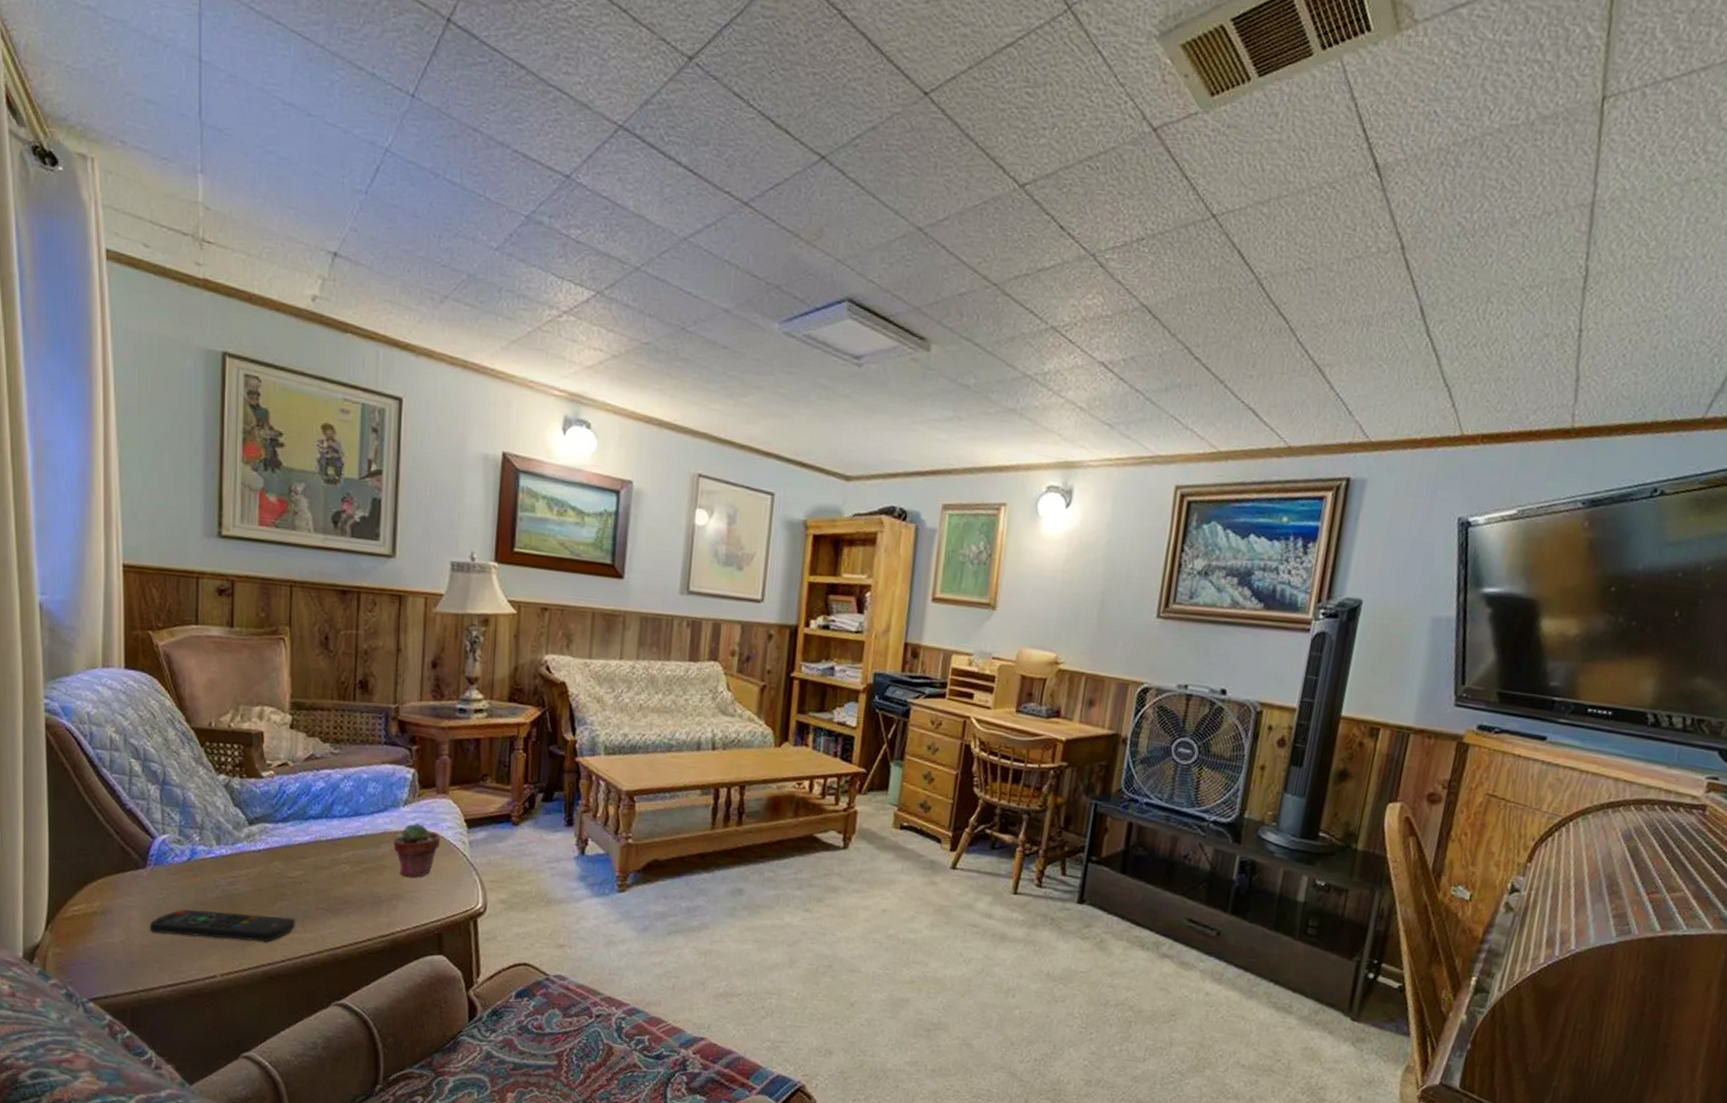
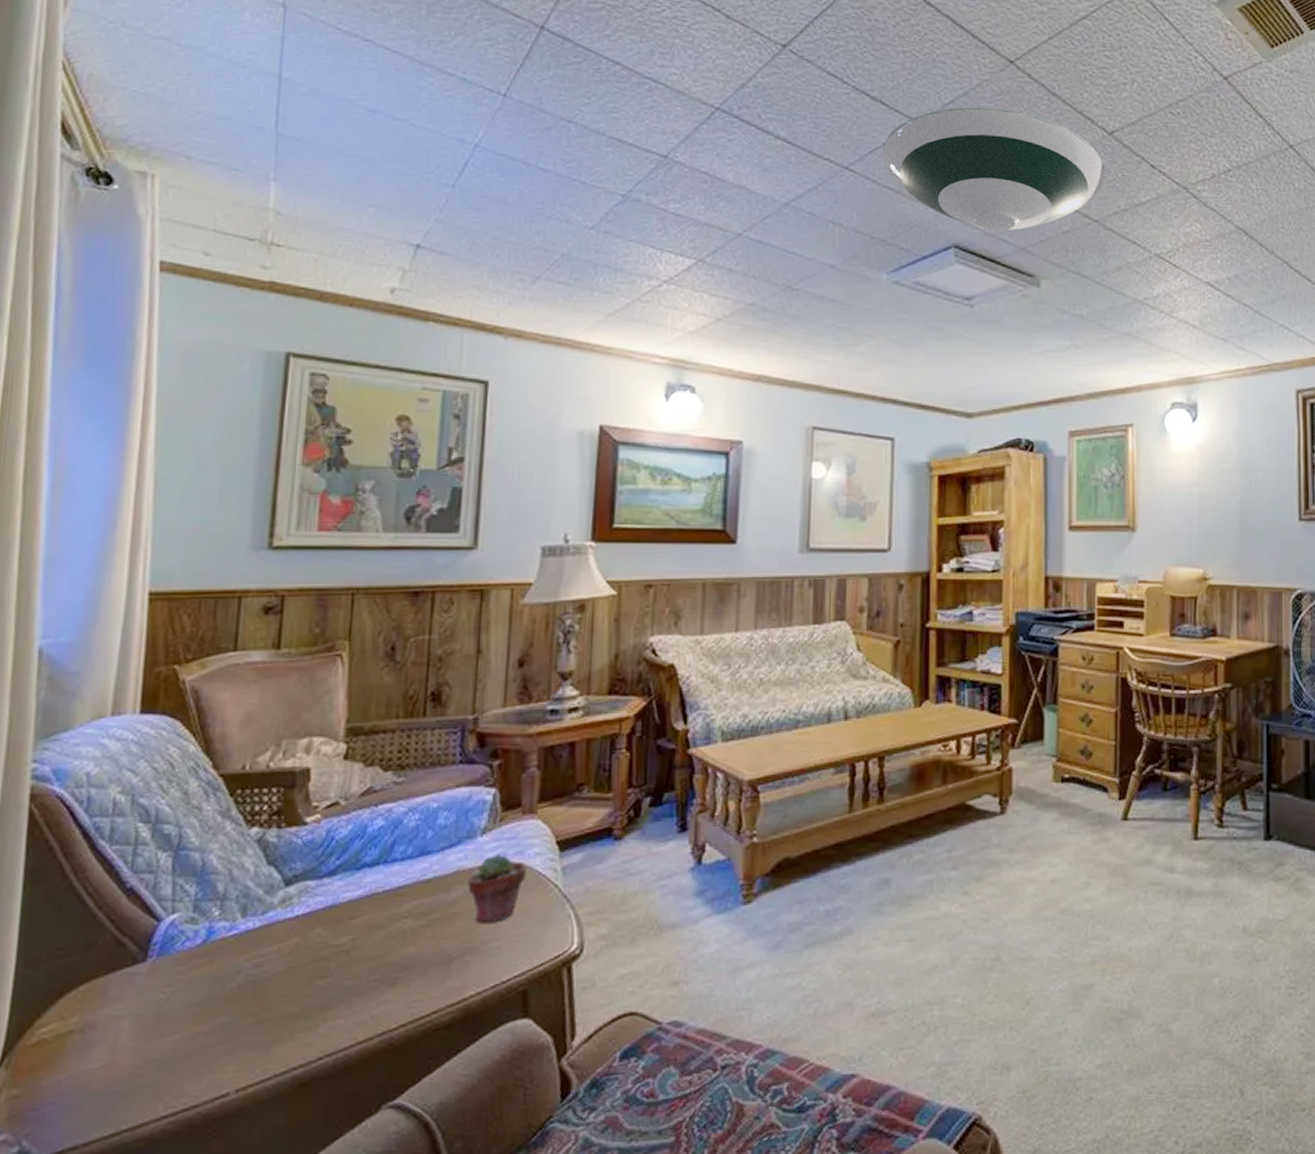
remote control: present [150,909,296,942] -> none [144,999,340,1046]
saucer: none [783,143,1011,288] -> present [882,107,1105,231]

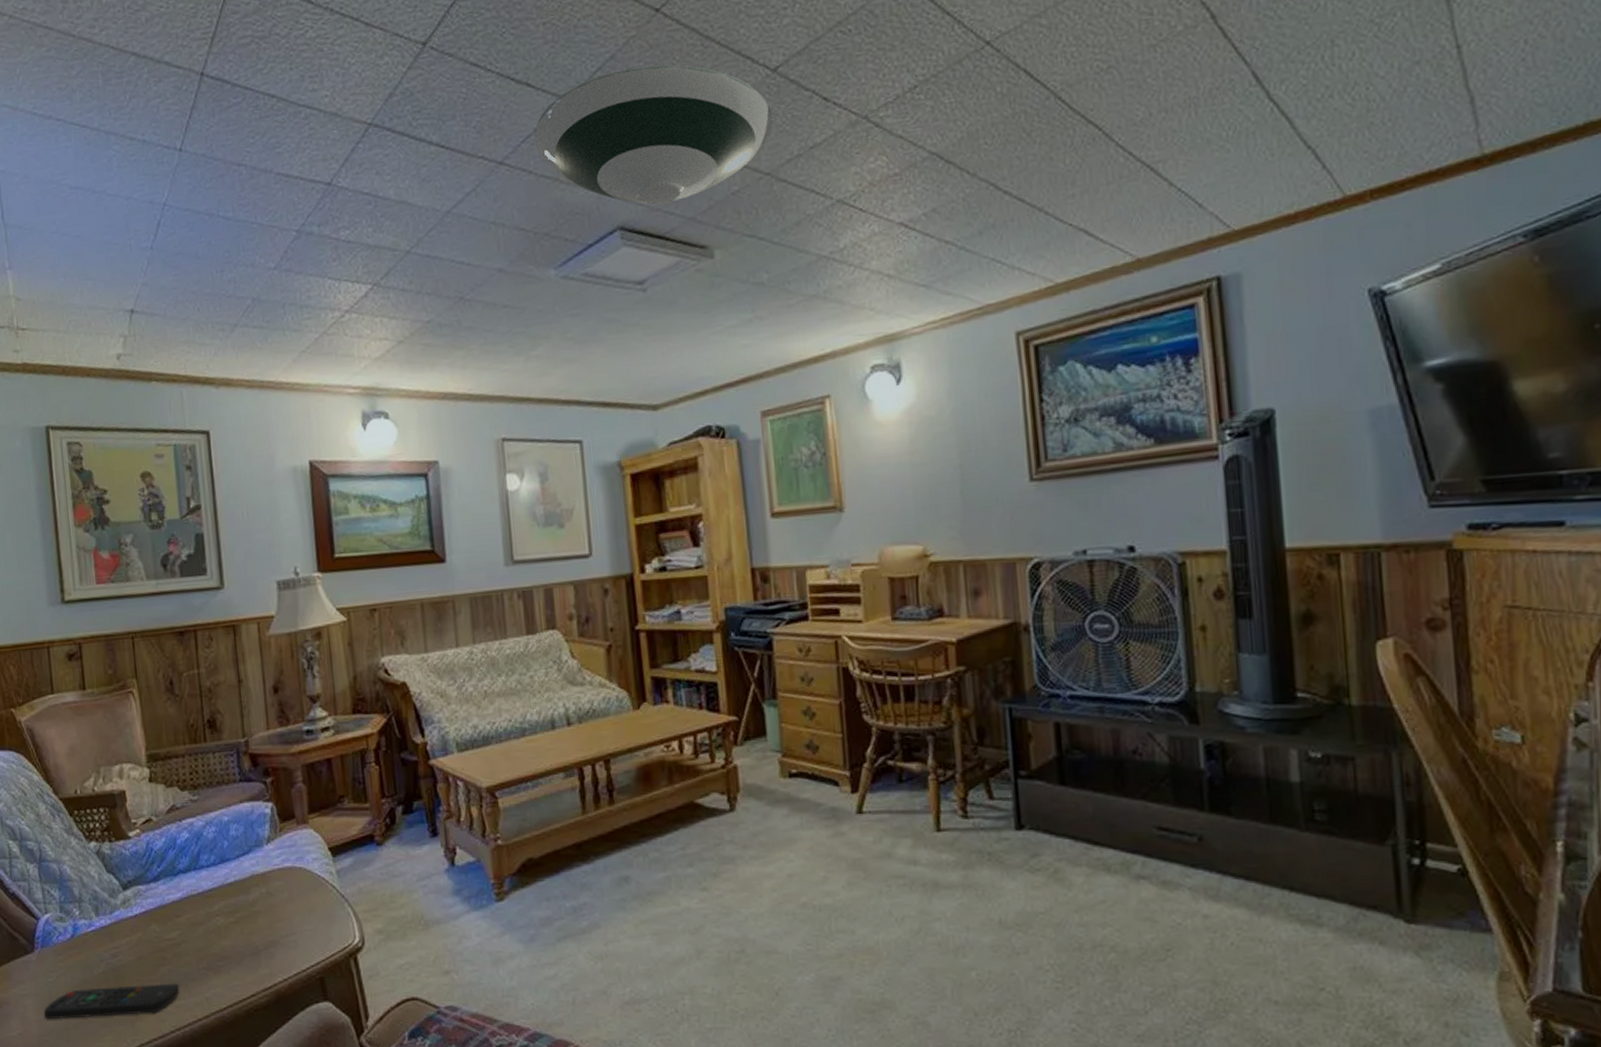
remote control: none [144,999,340,1046] -> present [44,983,180,1019]
potted succulent: present [467,853,527,923] -> none [262,859,309,920]

